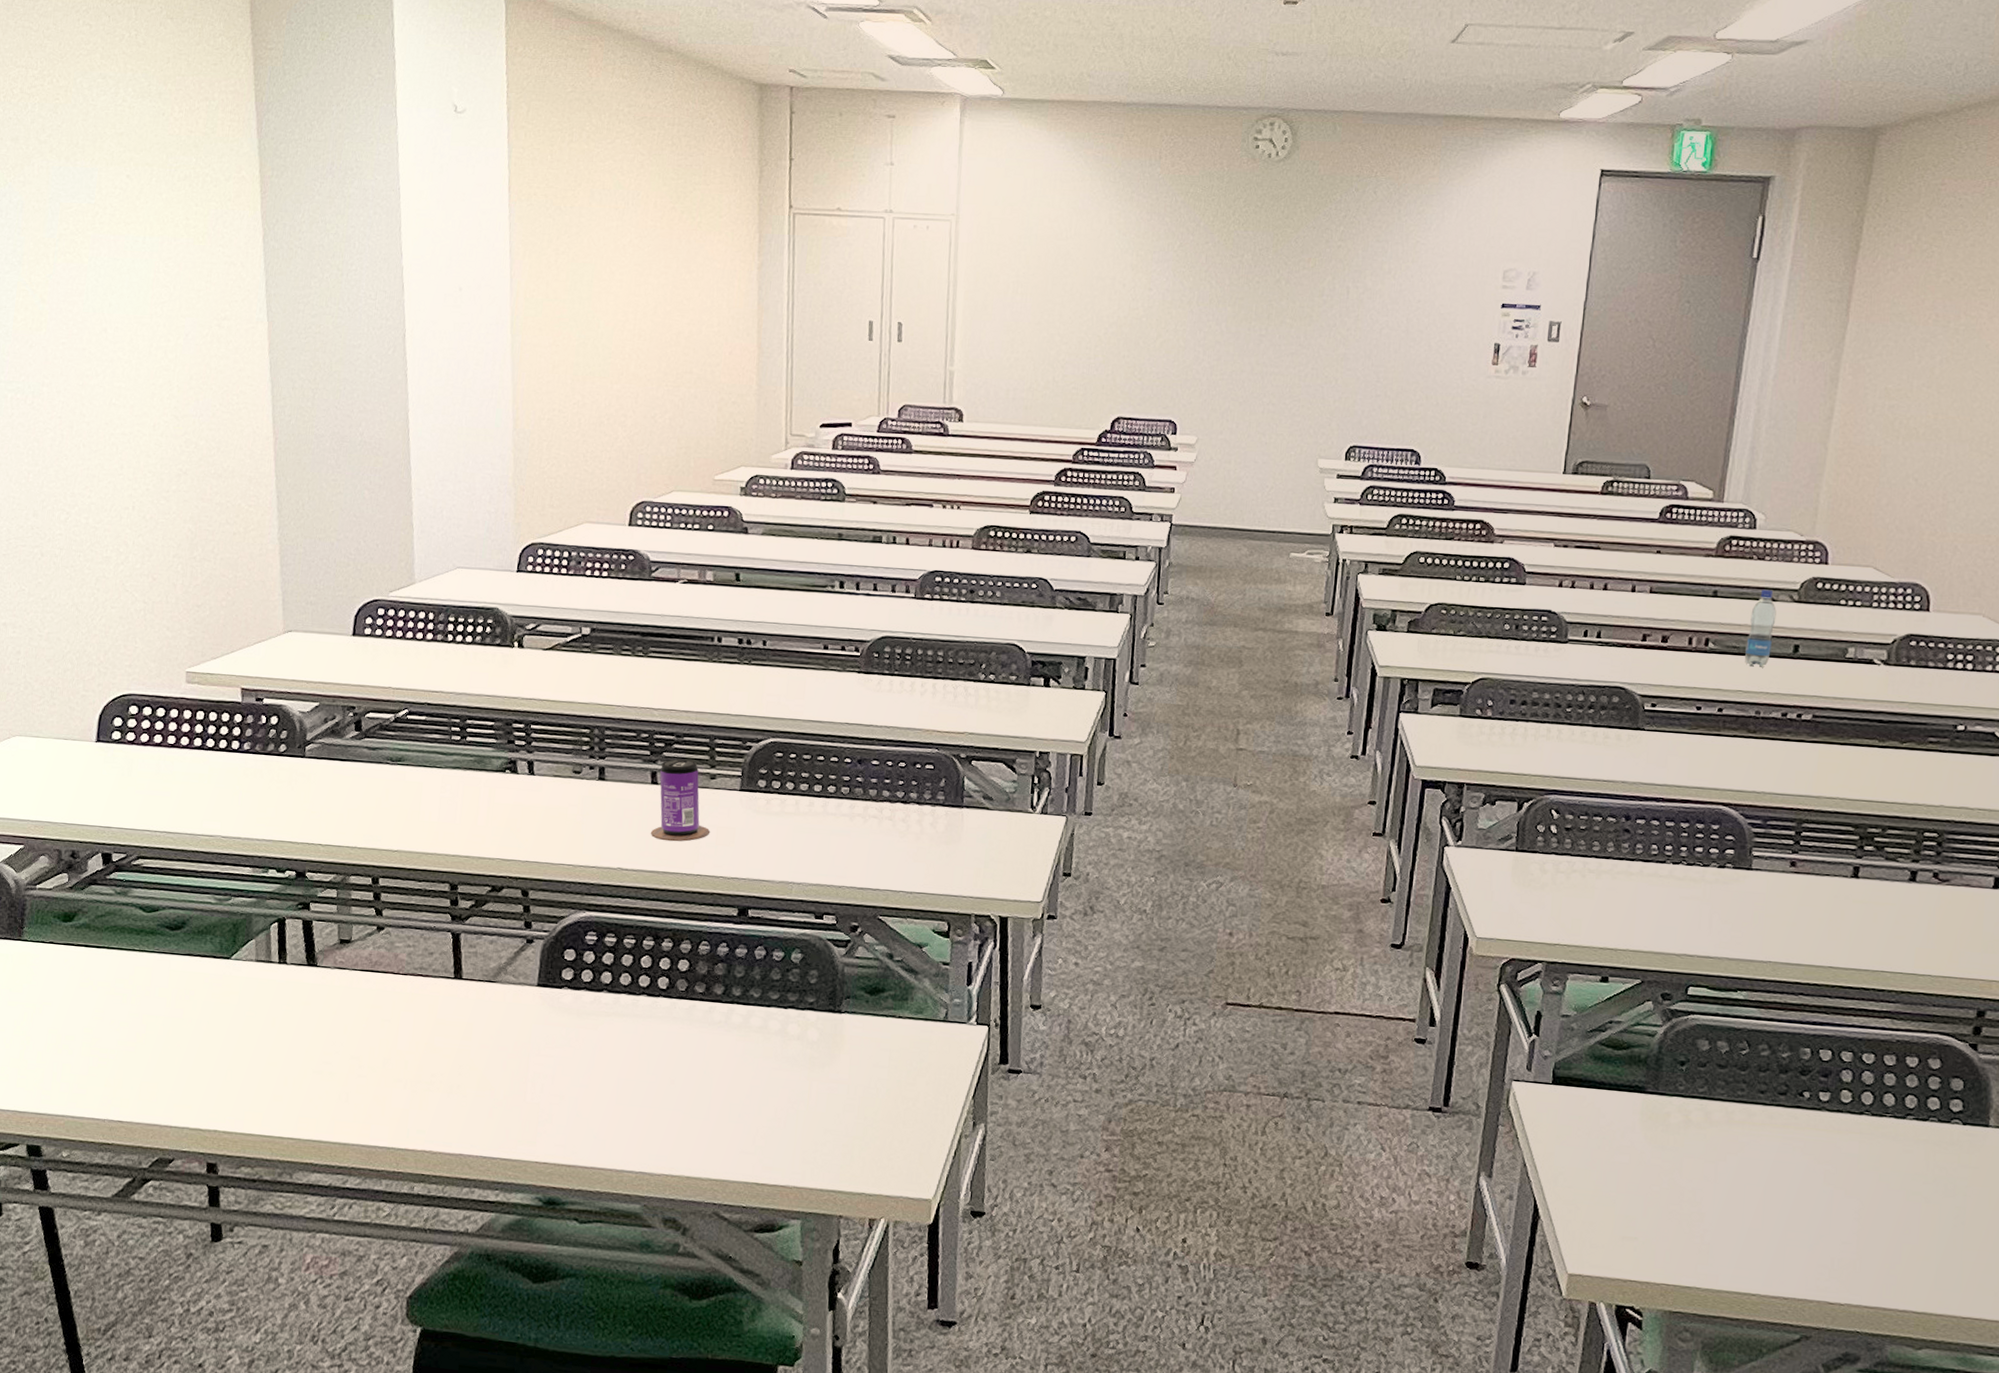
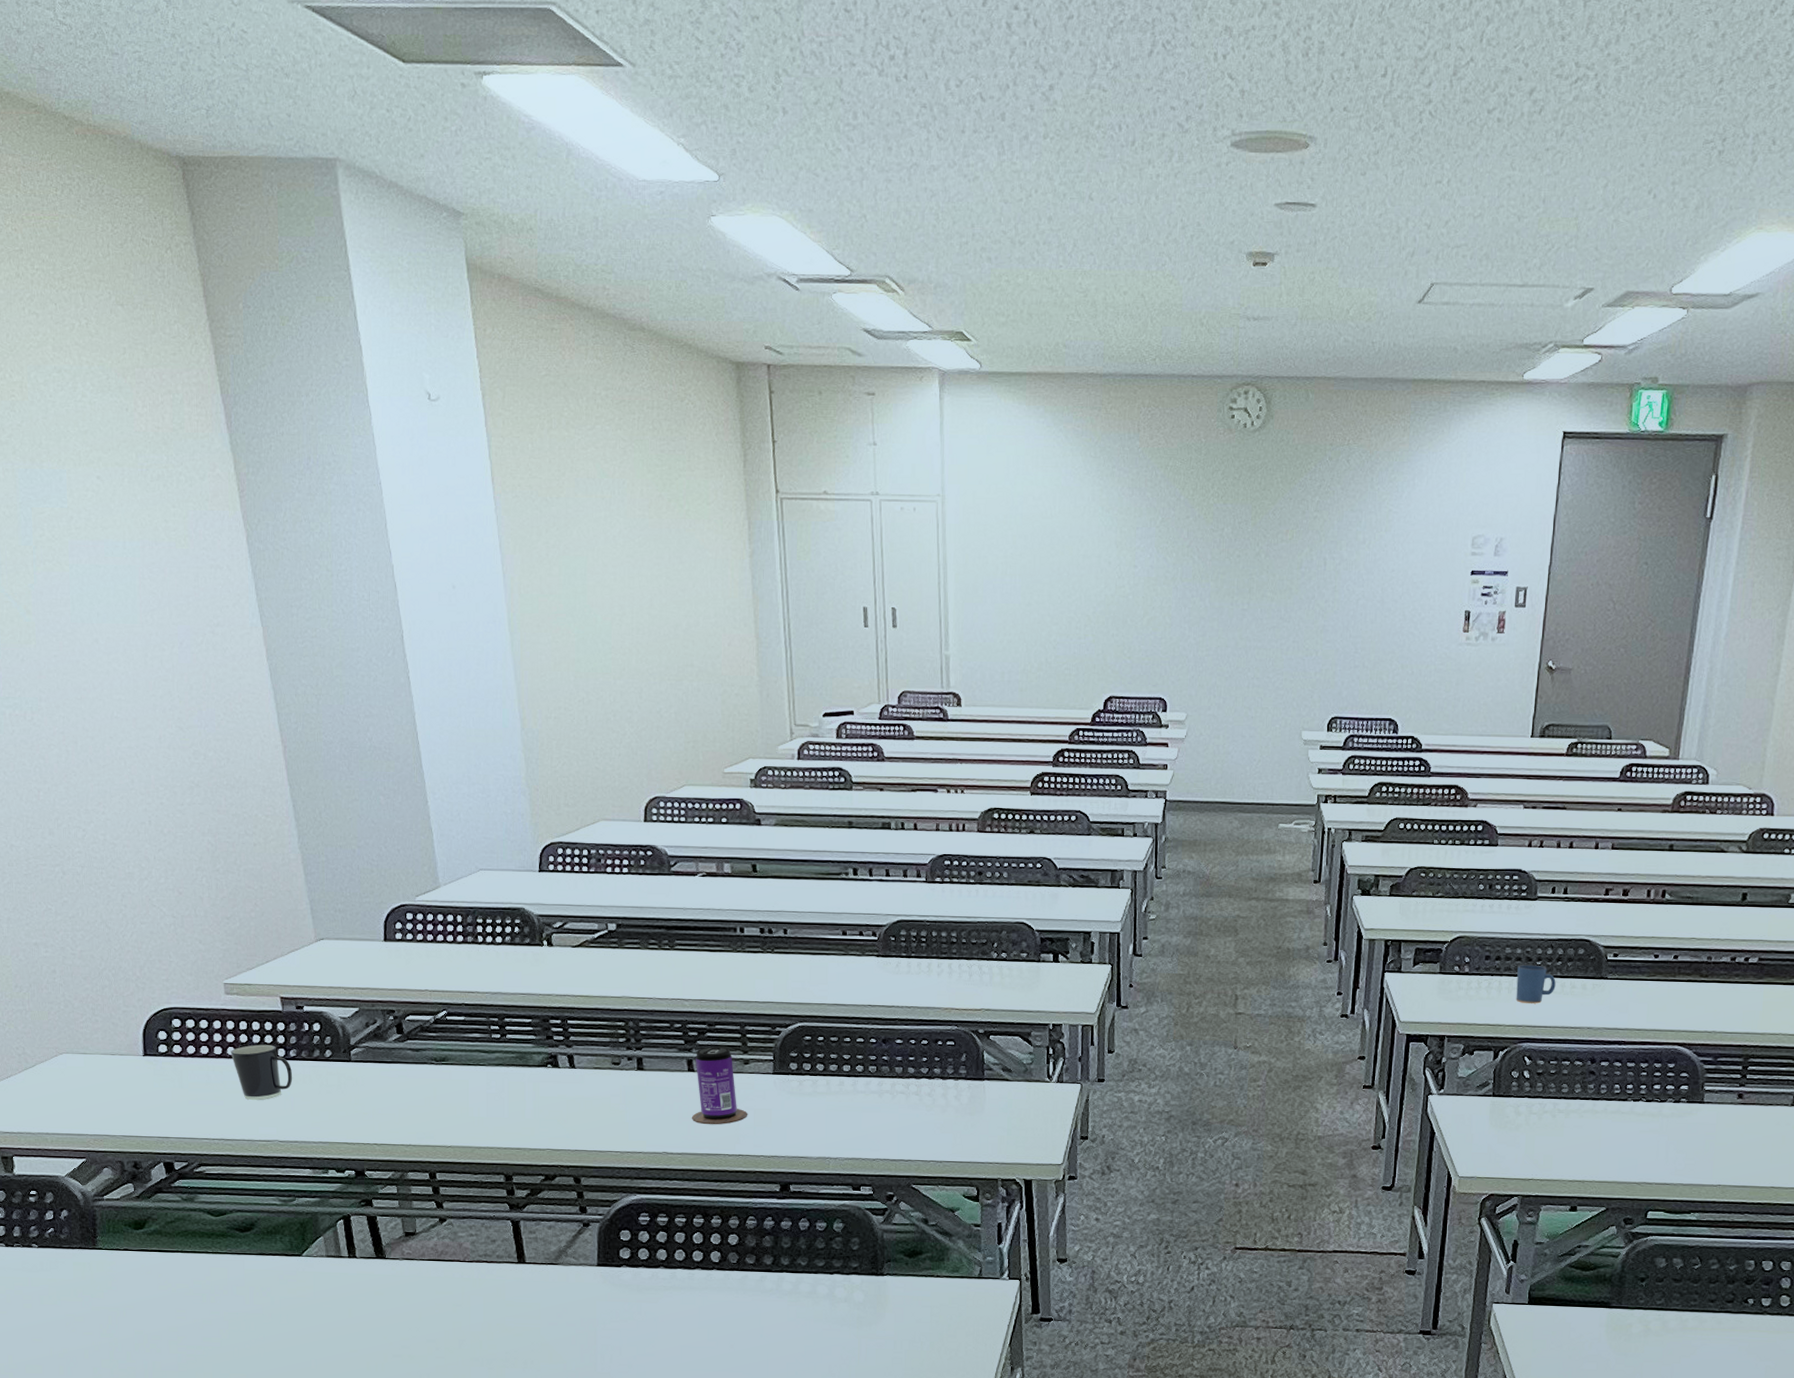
mug: none [183,735,244,794] -> present [230,1044,293,1101]
mug: none [1543,710,1587,753] -> present [1516,964,1556,1004]
bottle: present [1745,589,1777,667] -> none [1698,841,1727,915]

